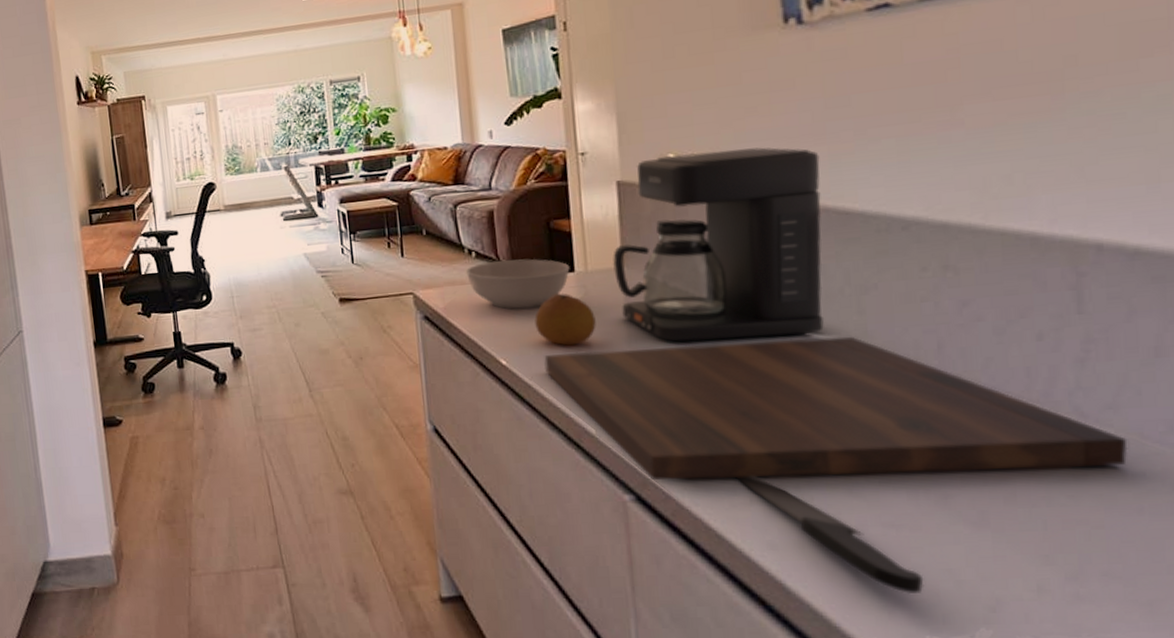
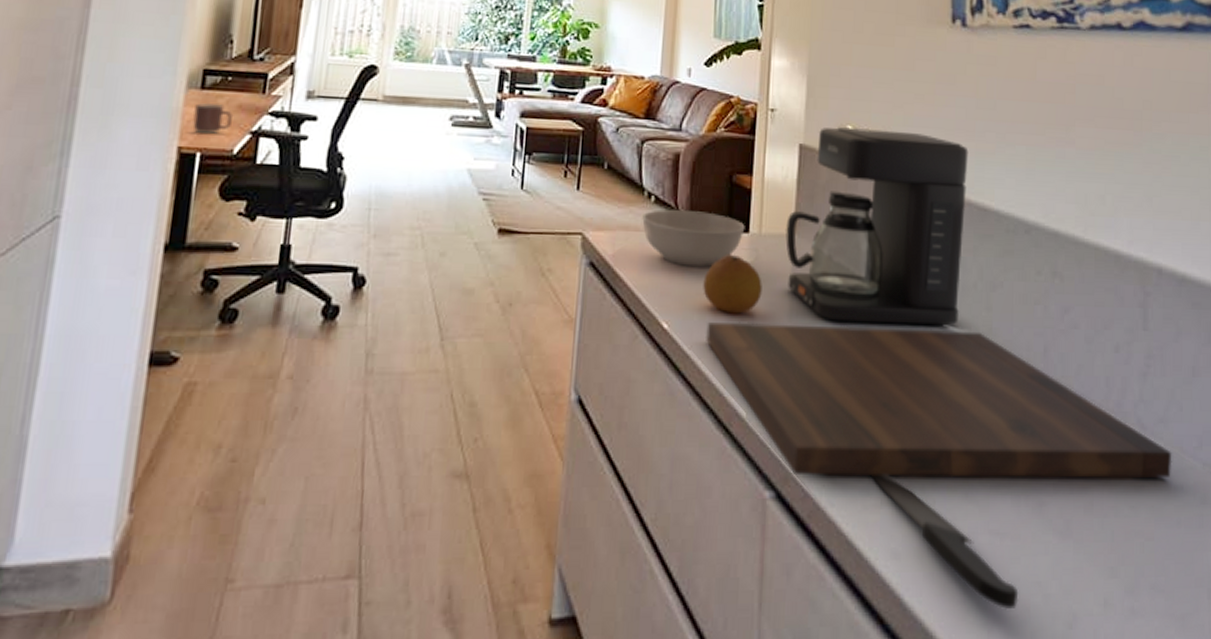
mug: none [89,233,118,258] -> present [192,102,232,134]

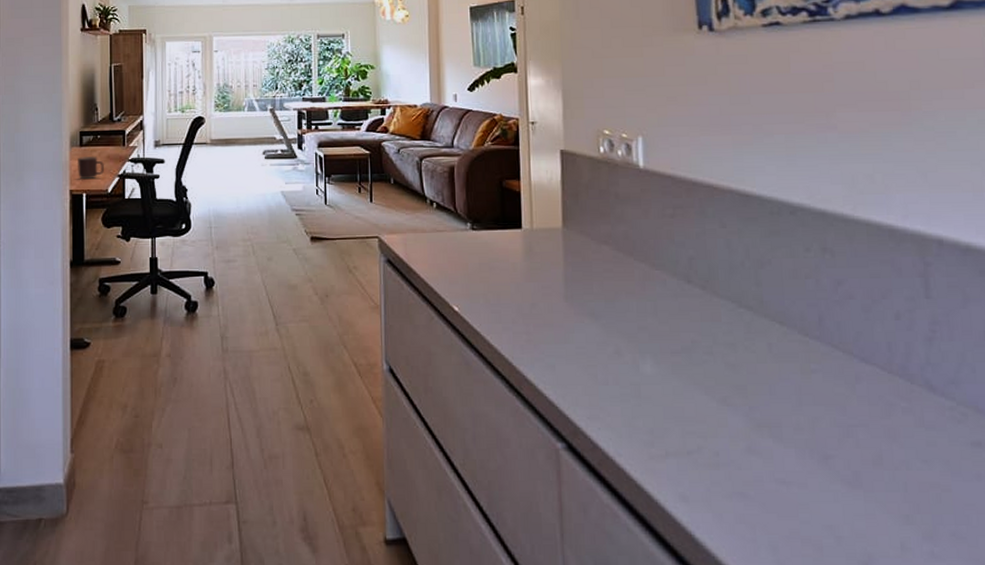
bowl: present [642,210,745,268] -> none [427,213,518,260]
fruit: present [703,254,762,314] -> none [485,247,539,297]
cutting board: present [706,322,1172,479] -> none [492,303,967,436]
coffee maker: present [785,126,969,325] -> none [555,131,728,300]
kitchen knife: present [870,473,1019,610] -> none [653,429,810,549]

